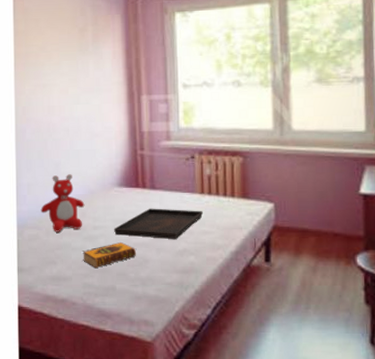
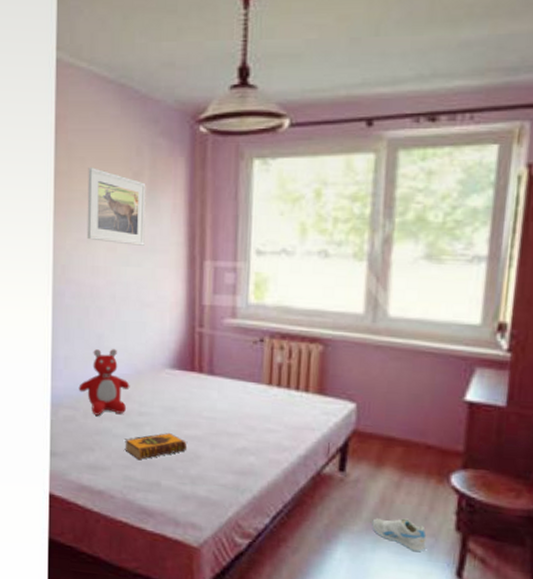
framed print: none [42,26,91,87] -> present [86,167,146,246]
serving tray: present [114,208,203,239] -> none [162,396,269,435]
sneaker: none [296,297,343,325] -> present [372,518,427,551]

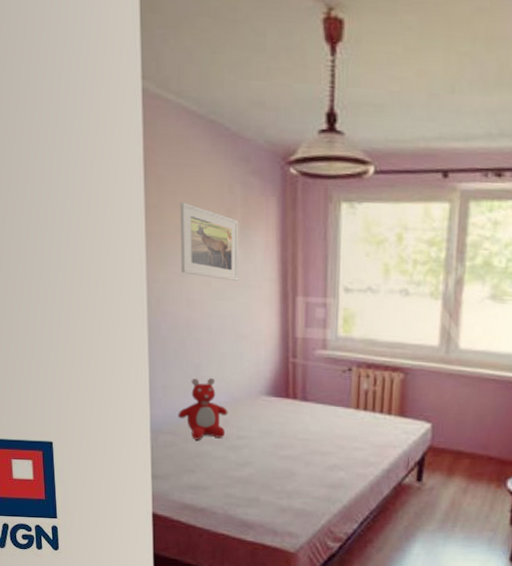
hardback book: present [124,433,188,461] -> none [225,454,284,479]
sneaker: present [372,518,427,551] -> none [443,517,487,543]

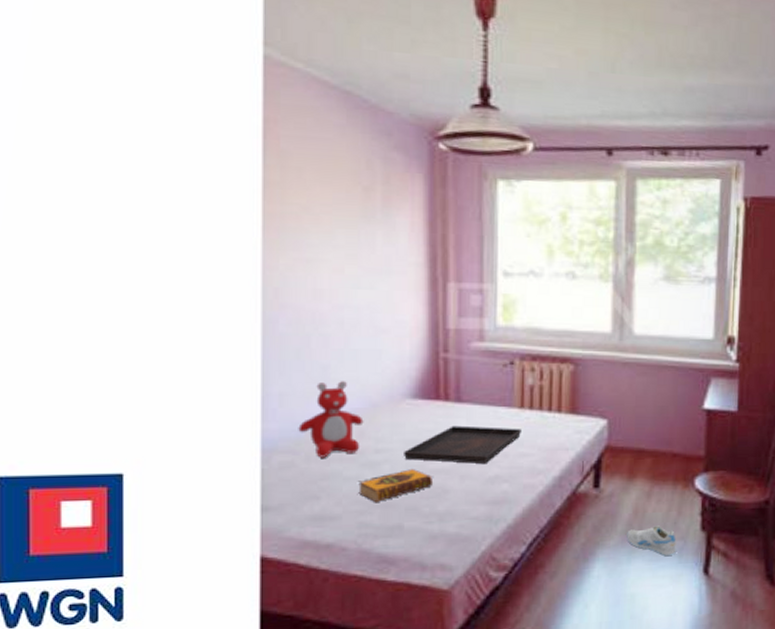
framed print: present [180,202,239,281] -> none [306,179,379,266]
hardback book: none [225,454,284,479] -> present [358,469,434,503]
serving tray: none [260,420,356,454] -> present [404,425,521,464]
sneaker: none [443,517,487,543] -> present [627,525,676,556]

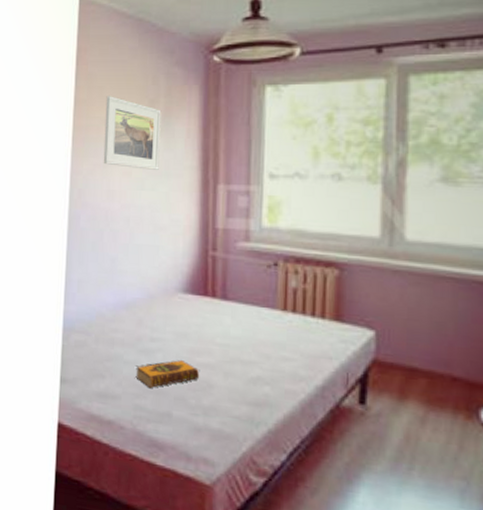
teddy bear: present [298,381,364,458] -> none [91,272,142,341]
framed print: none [306,179,379,266] -> present [103,96,162,170]
serving tray: present [404,425,521,464] -> none [175,322,284,363]
sneaker: present [627,525,676,556] -> none [396,457,457,496]

